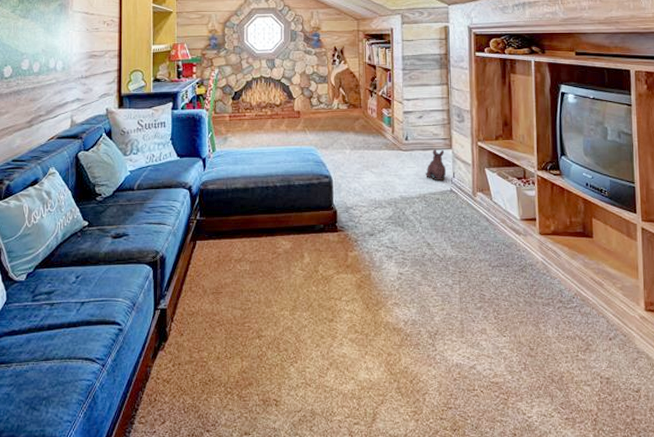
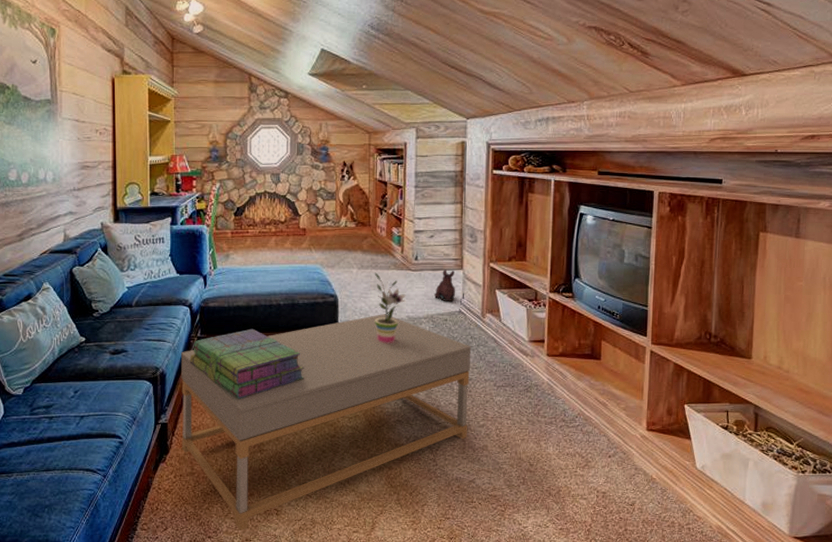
coffee table: none [180,194,465,424] -> present [181,314,472,531]
stack of books: none [189,210,301,283] -> present [189,328,305,399]
potted plant: none [367,153,399,223] -> present [374,272,406,343]

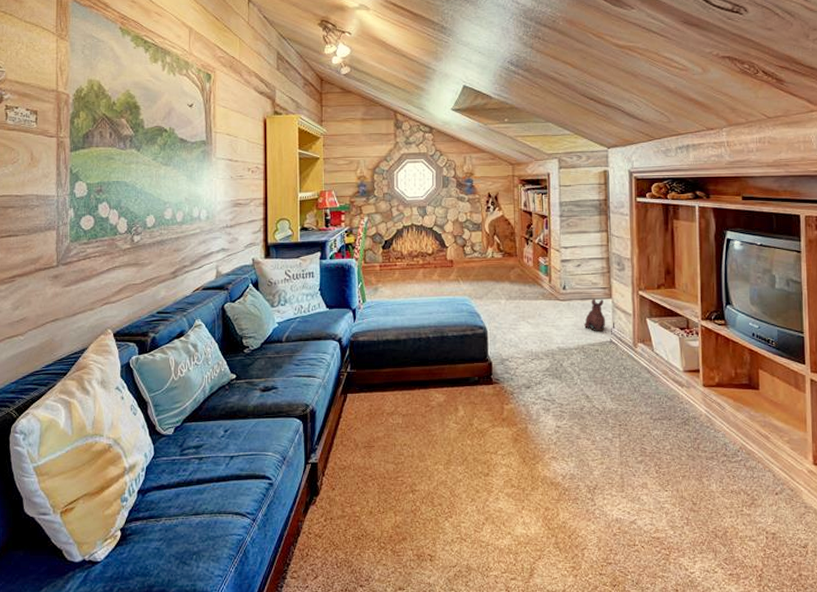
coffee table: present [181,314,472,531] -> none [331,345,625,579]
stack of books: present [189,328,305,399] -> none [339,362,456,437]
potted plant: present [374,272,406,343] -> none [523,303,556,375]

